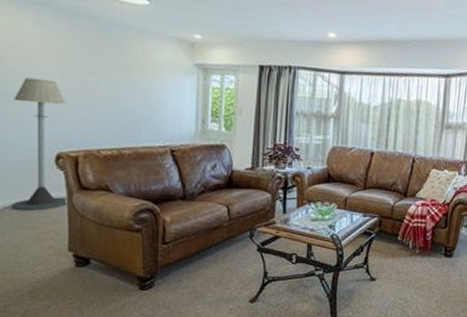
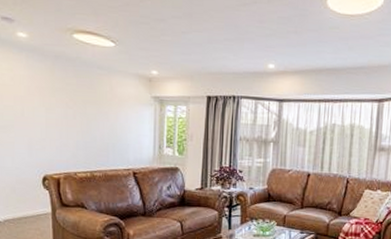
floor lamp: present [10,77,70,211] -> none [9,112,54,224]

